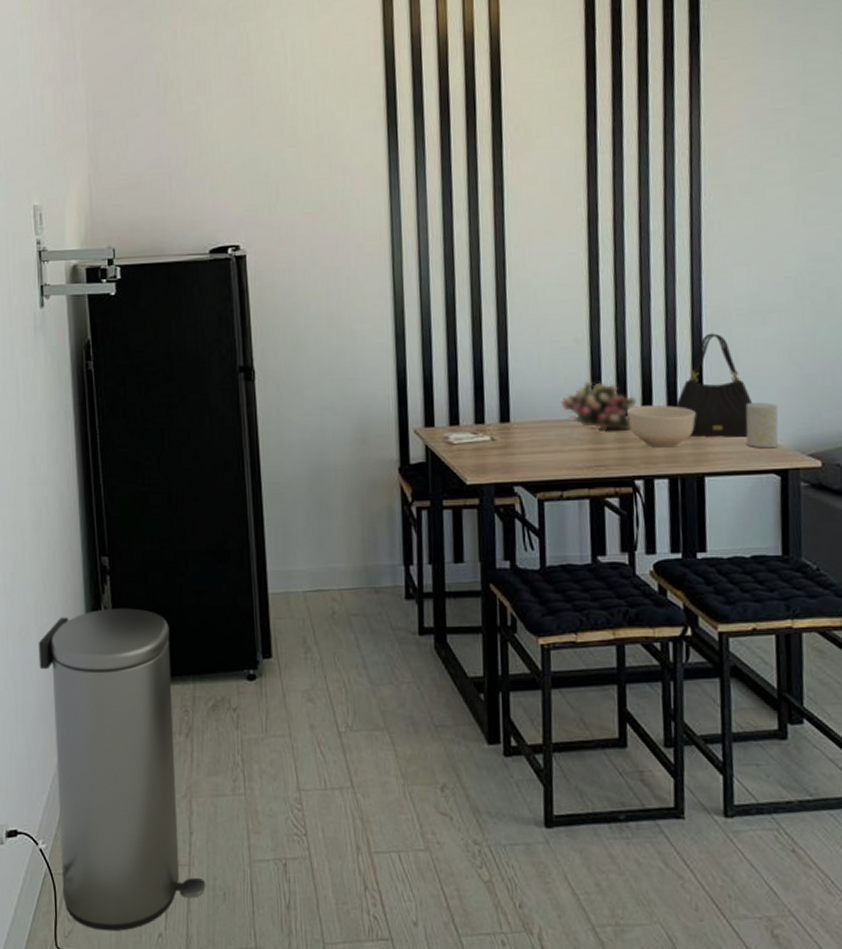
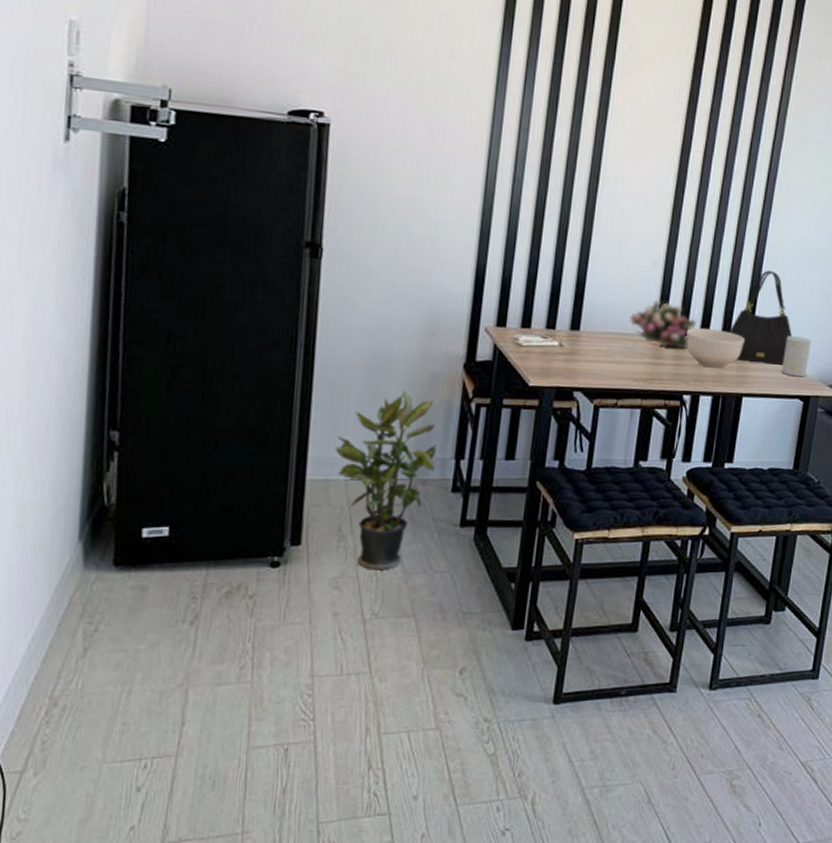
pedal bin: present [38,608,206,931] -> none [13,487,194,829]
potted plant: none [290,499,385,682] -> present [335,390,436,571]

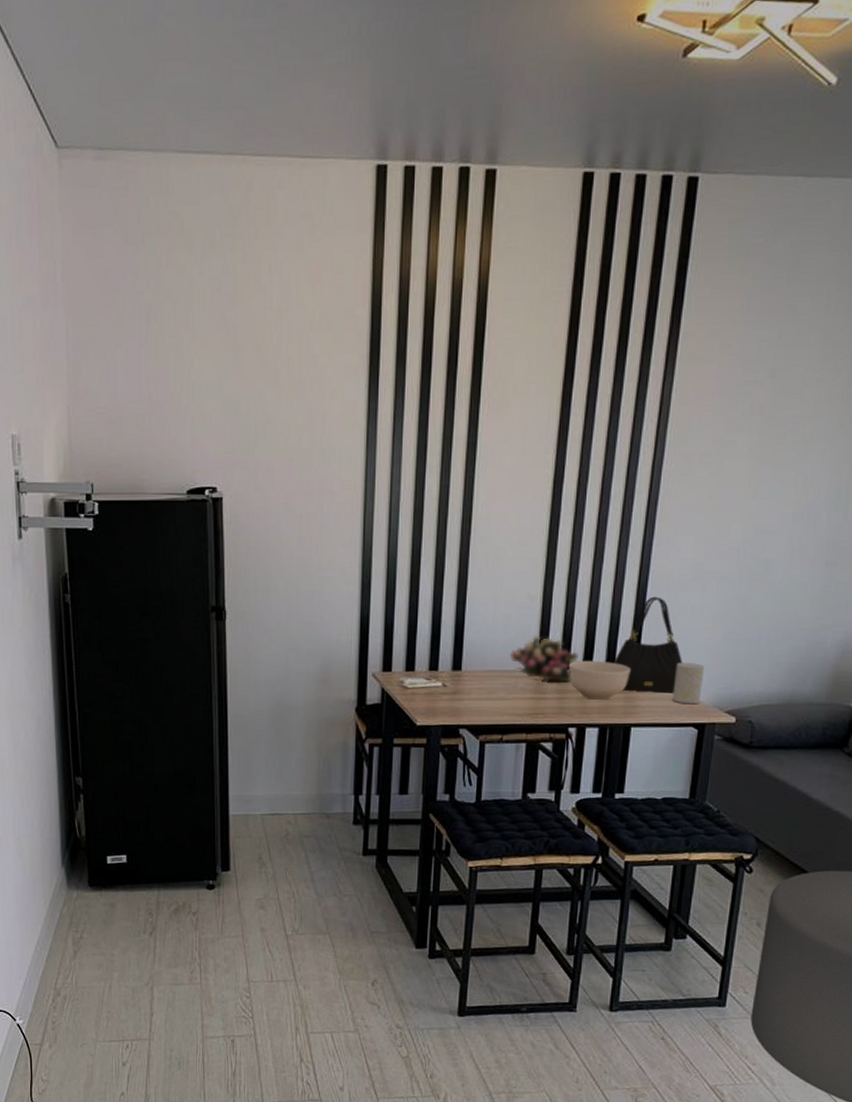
potted plant: present [335,390,436,571] -> none [250,734,337,894]

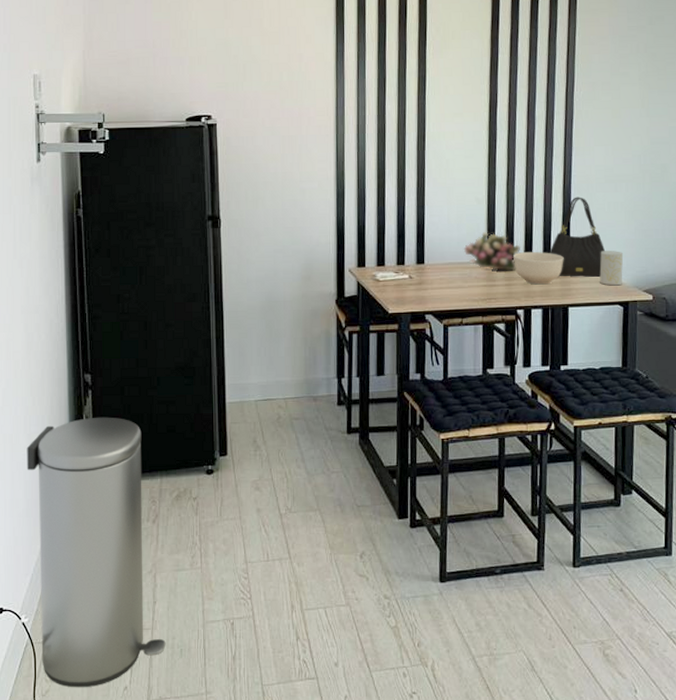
pedal bin: none [16,823,164,1090] -> present [26,417,166,688]

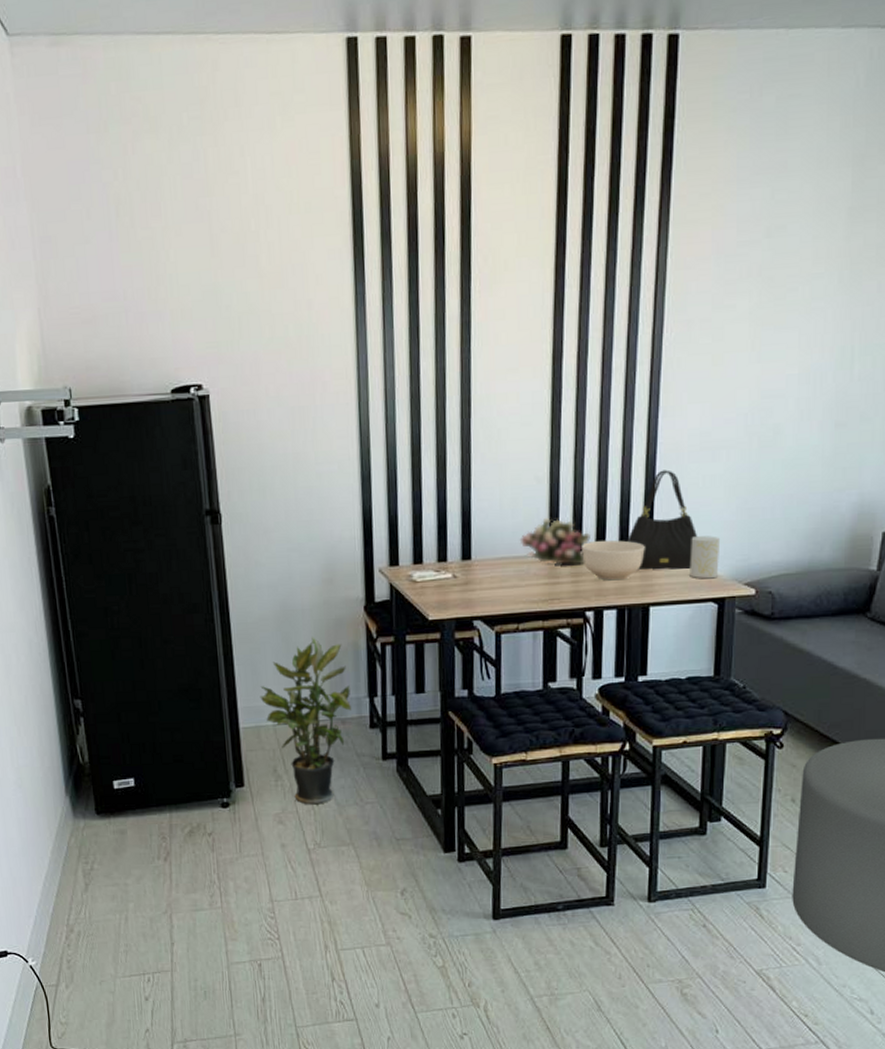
pedal bin: present [26,417,166,688] -> none [16,747,188,1030]
potted plant: none [245,325,322,473] -> present [260,637,351,805]

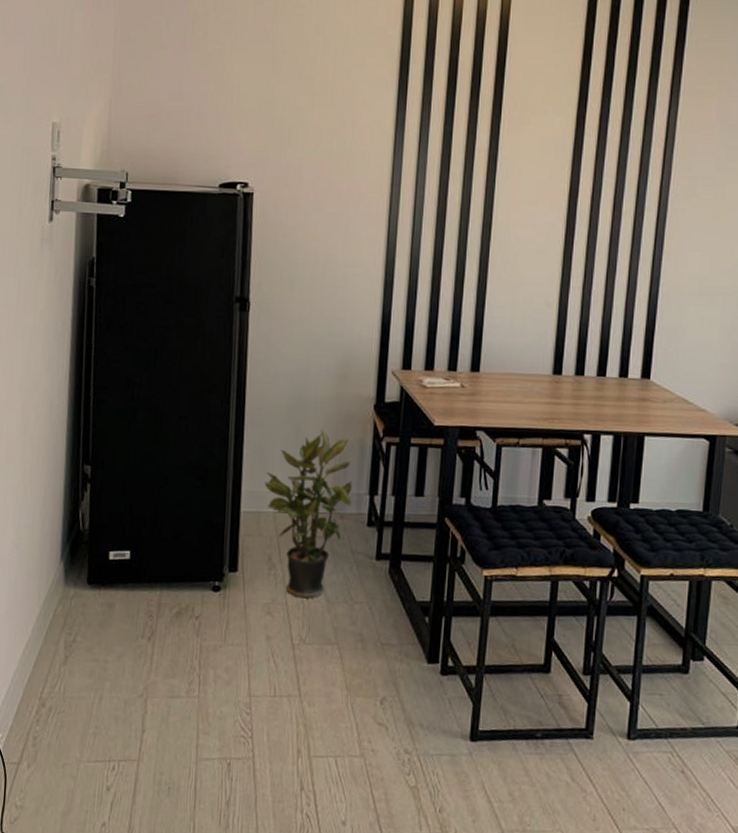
flower arrangement: present [519,517,591,565] -> none [526,340,593,388]
bowl: present [582,540,645,581] -> none [584,368,643,408]
handbag: present [627,469,697,569] -> none [627,308,693,404]
cup: present [689,536,721,579] -> none [684,374,715,416]

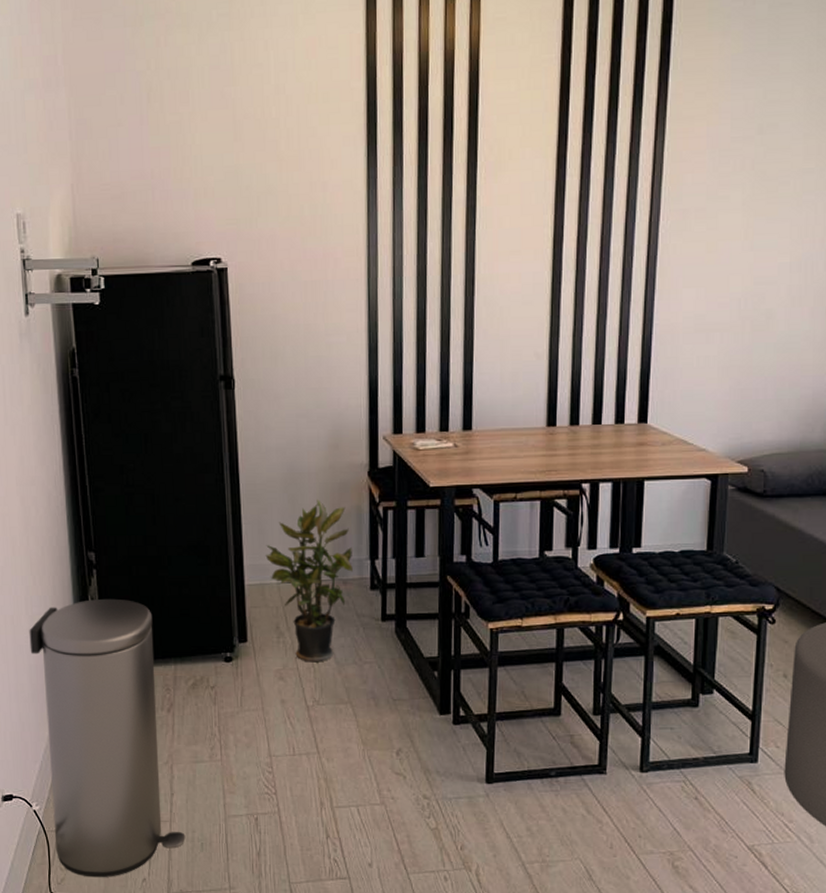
pedal bin: none [12,514,153,819] -> present [29,598,186,878]

